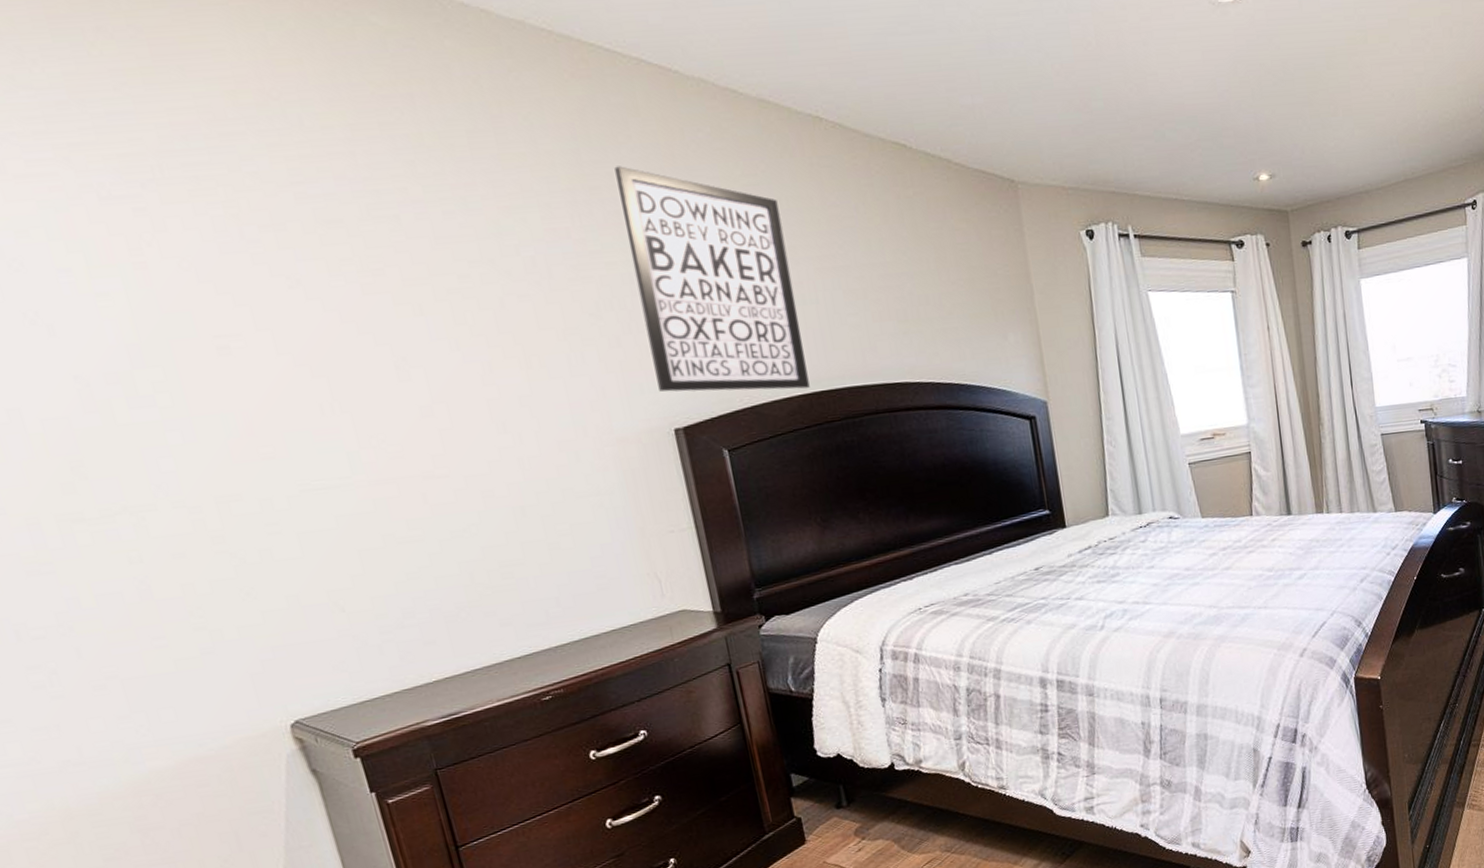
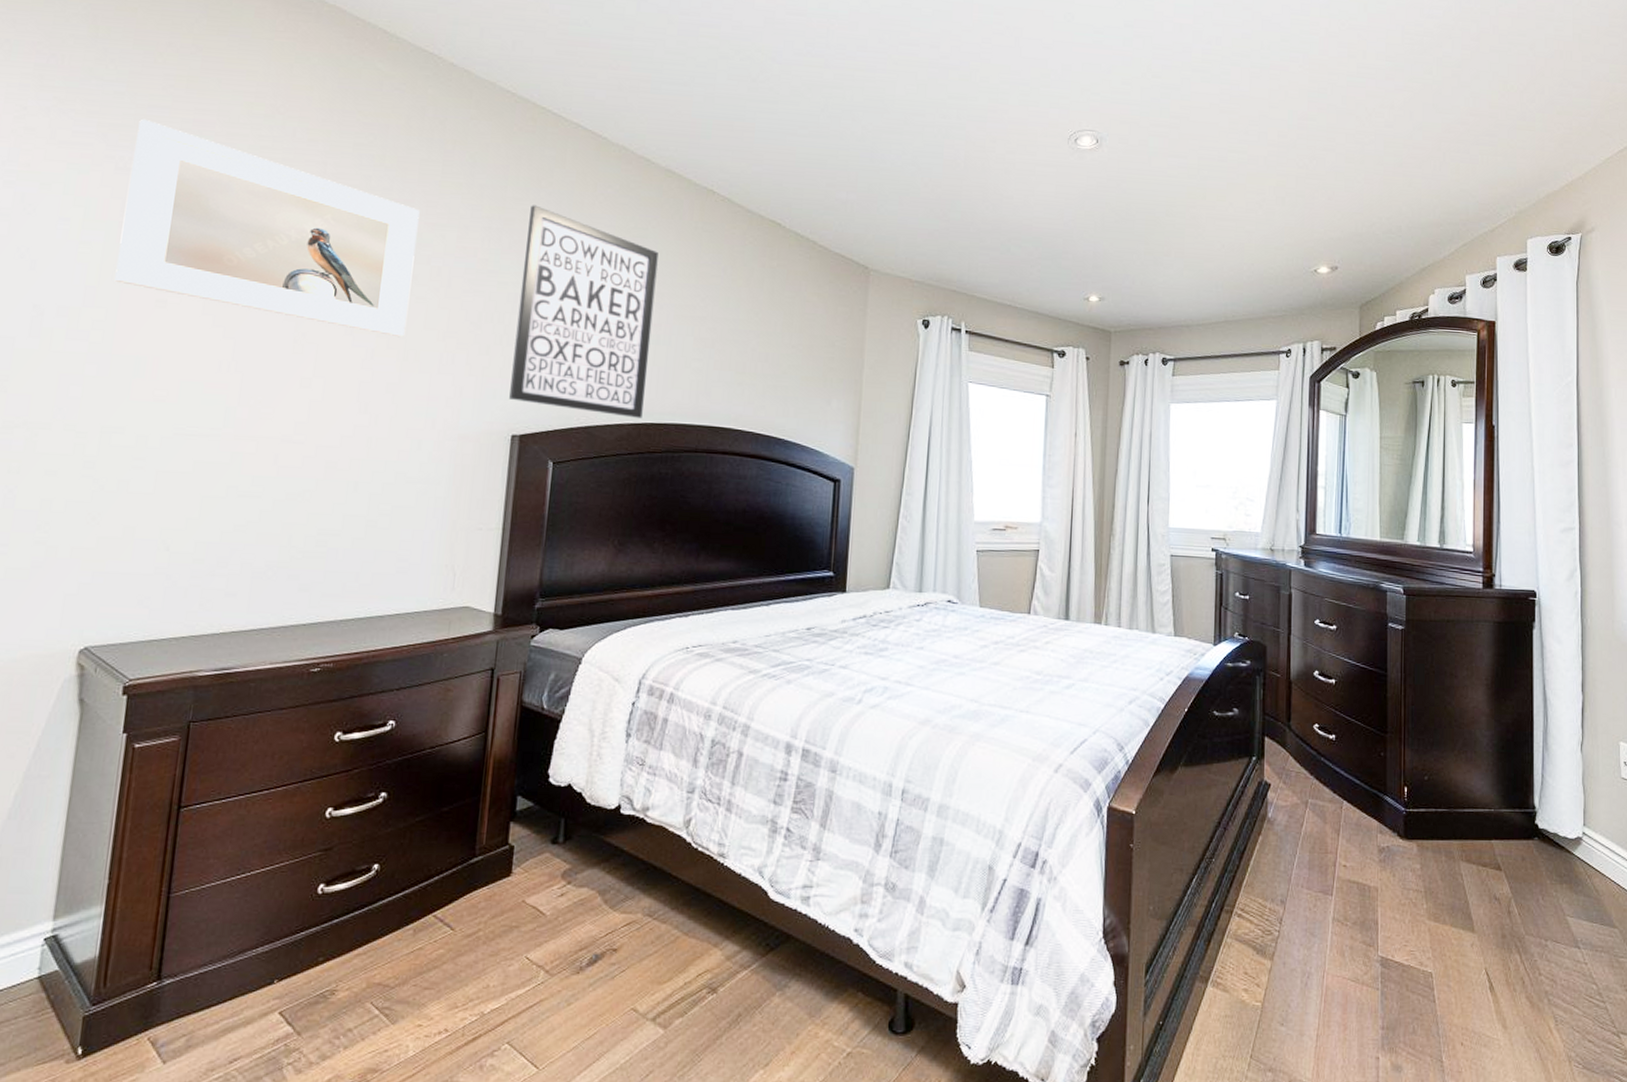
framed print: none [103,131,520,345] -> present [114,119,420,338]

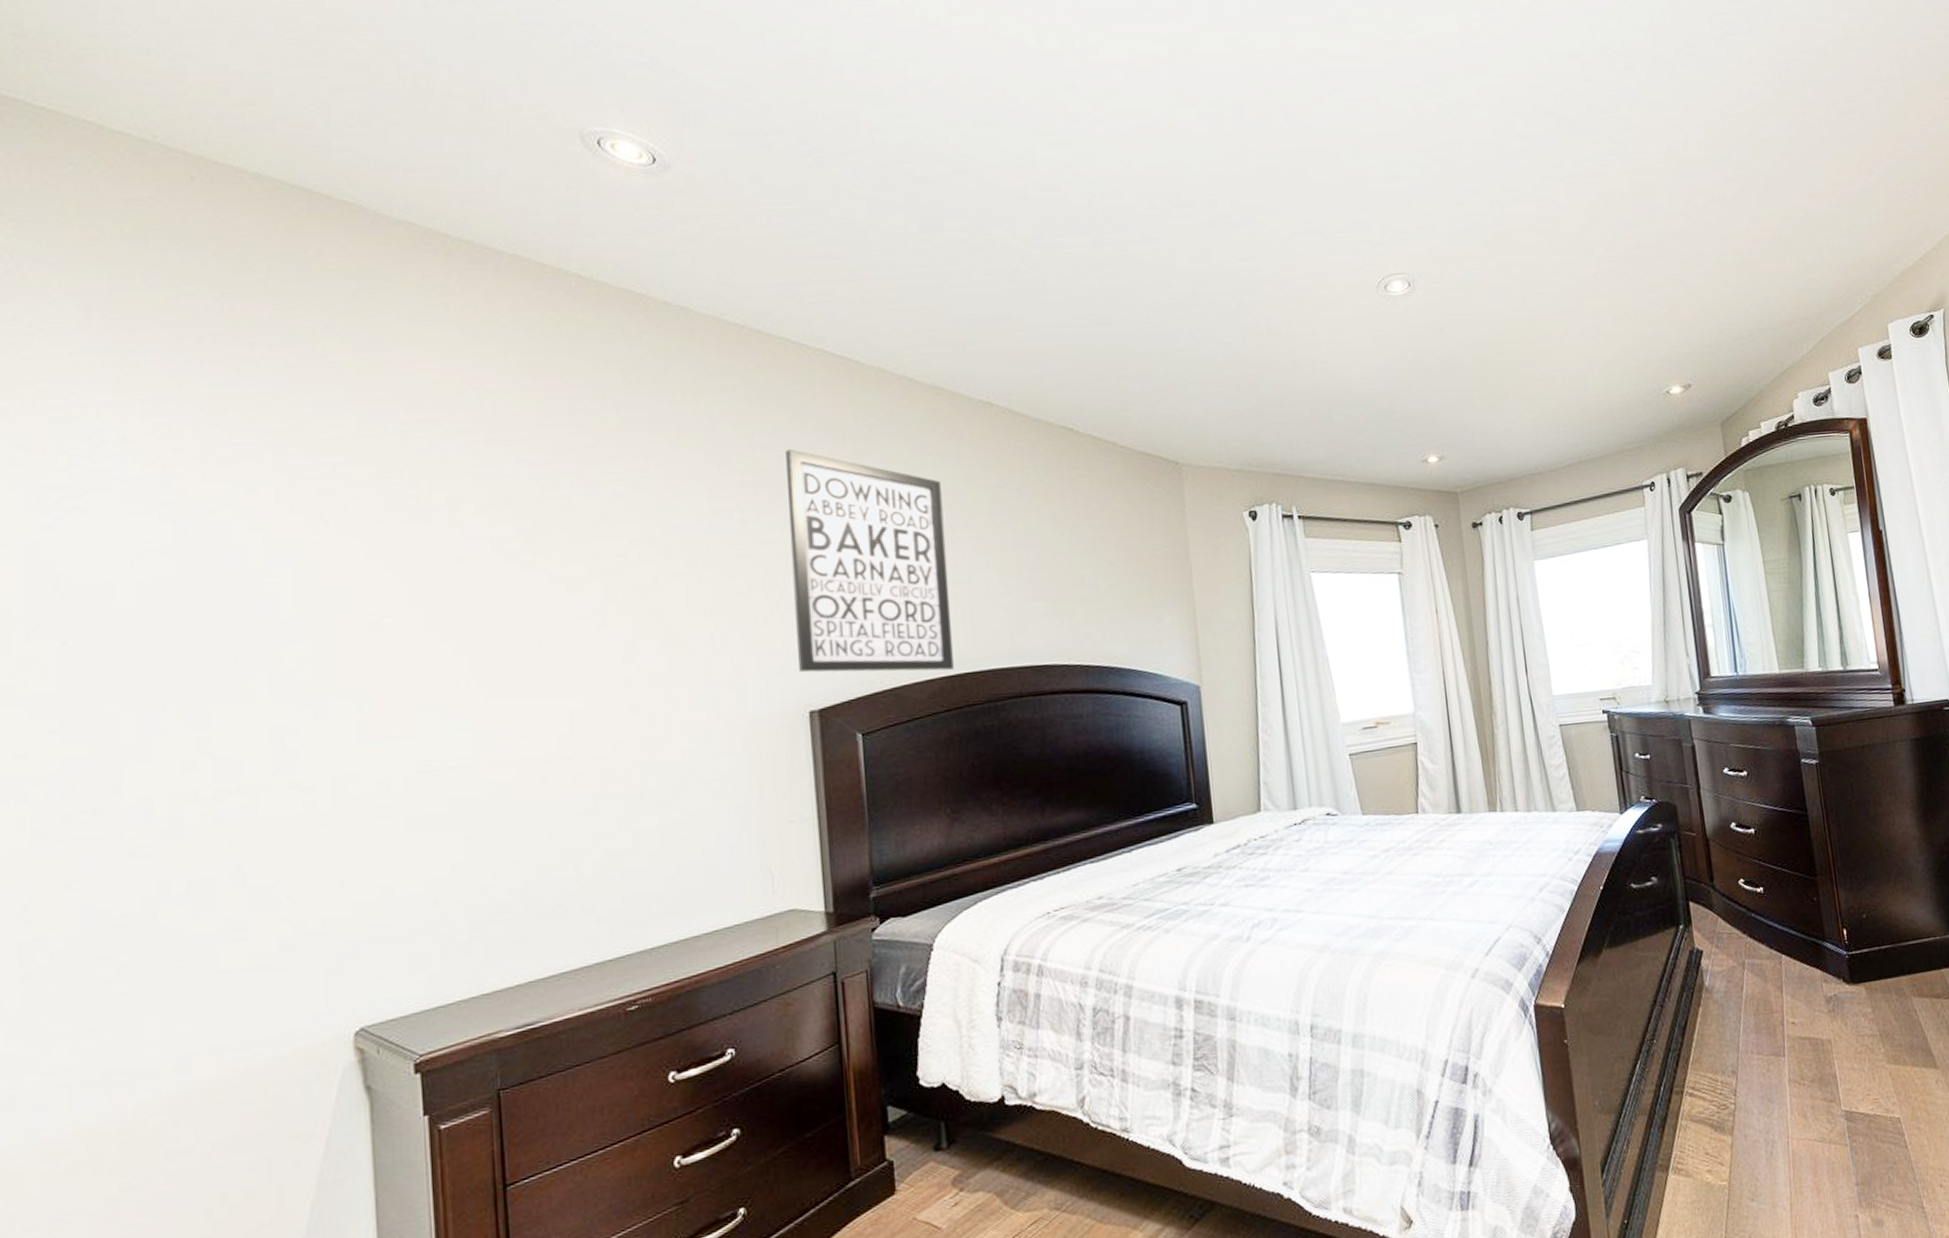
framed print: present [114,119,420,338] -> none [308,417,667,623]

